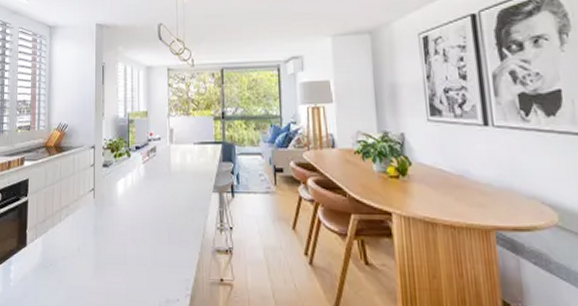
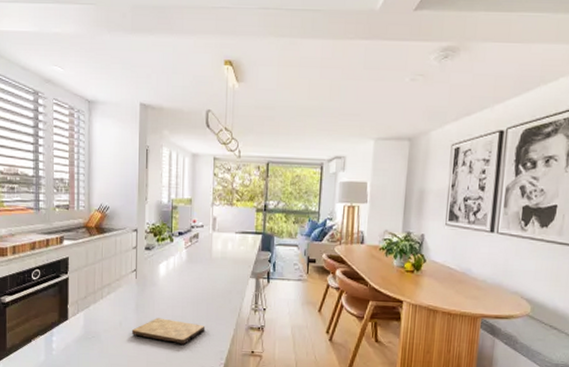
cutting board: none [90,241,168,272] -> present [131,318,206,345]

